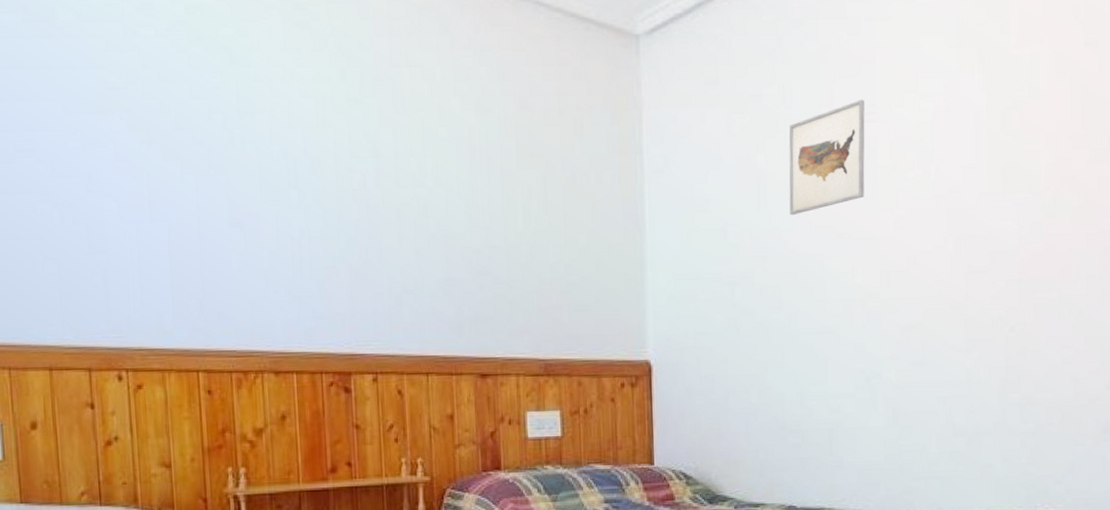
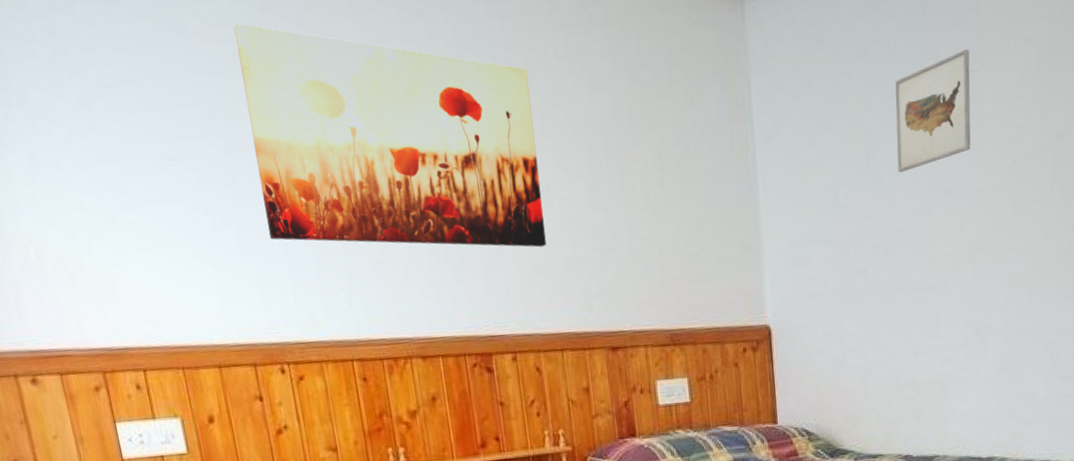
wall art: none [107,21,419,266] -> present [233,23,546,248]

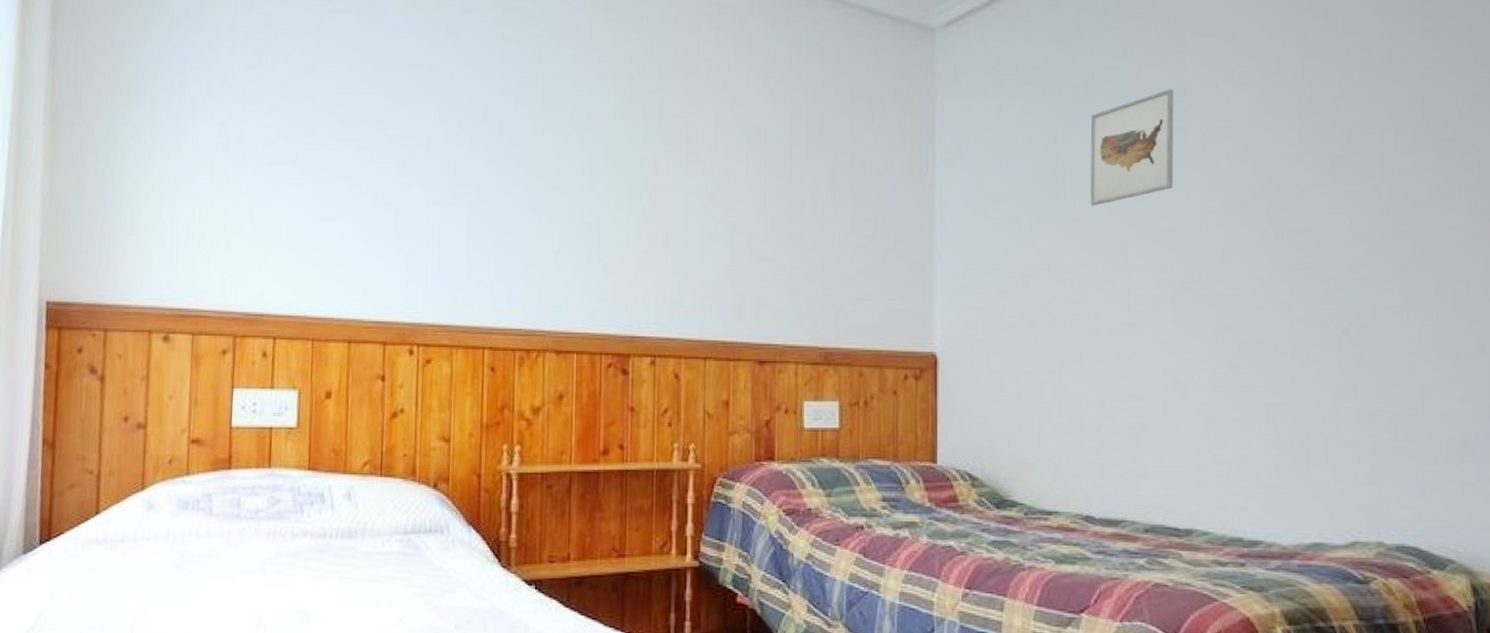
wall art: present [233,23,546,248] -> none [426,23,708,251]

